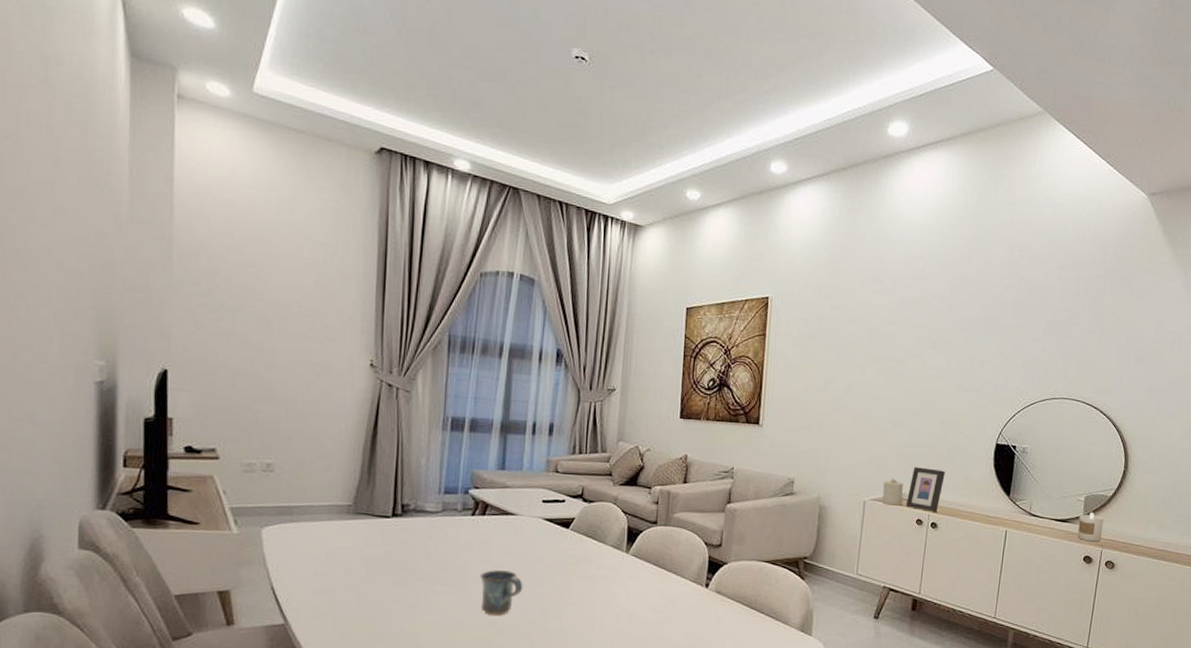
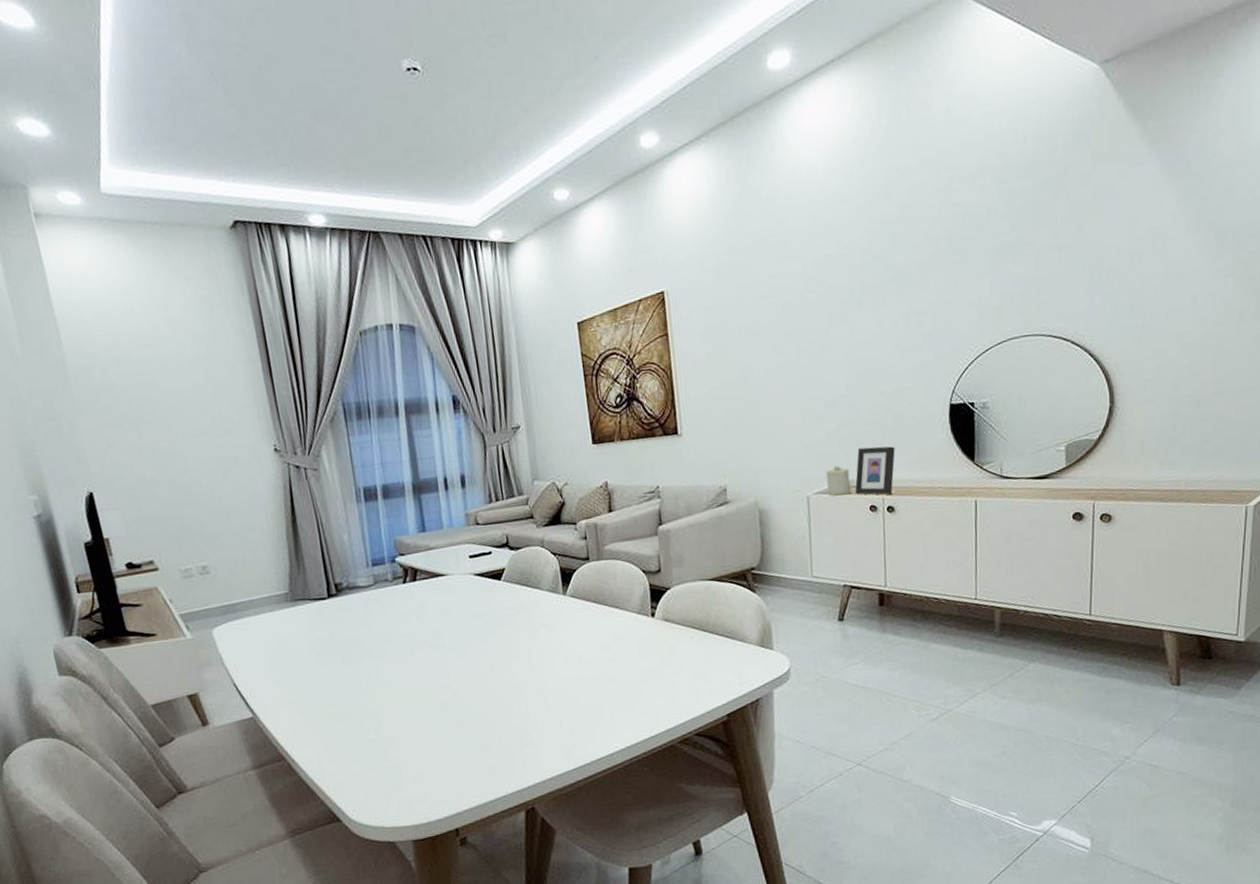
mug: present [479,570,523,615] -> none [423,632,468,679]
candle: present [1077,512,1104,542] -> none [1061,461,1093,496]

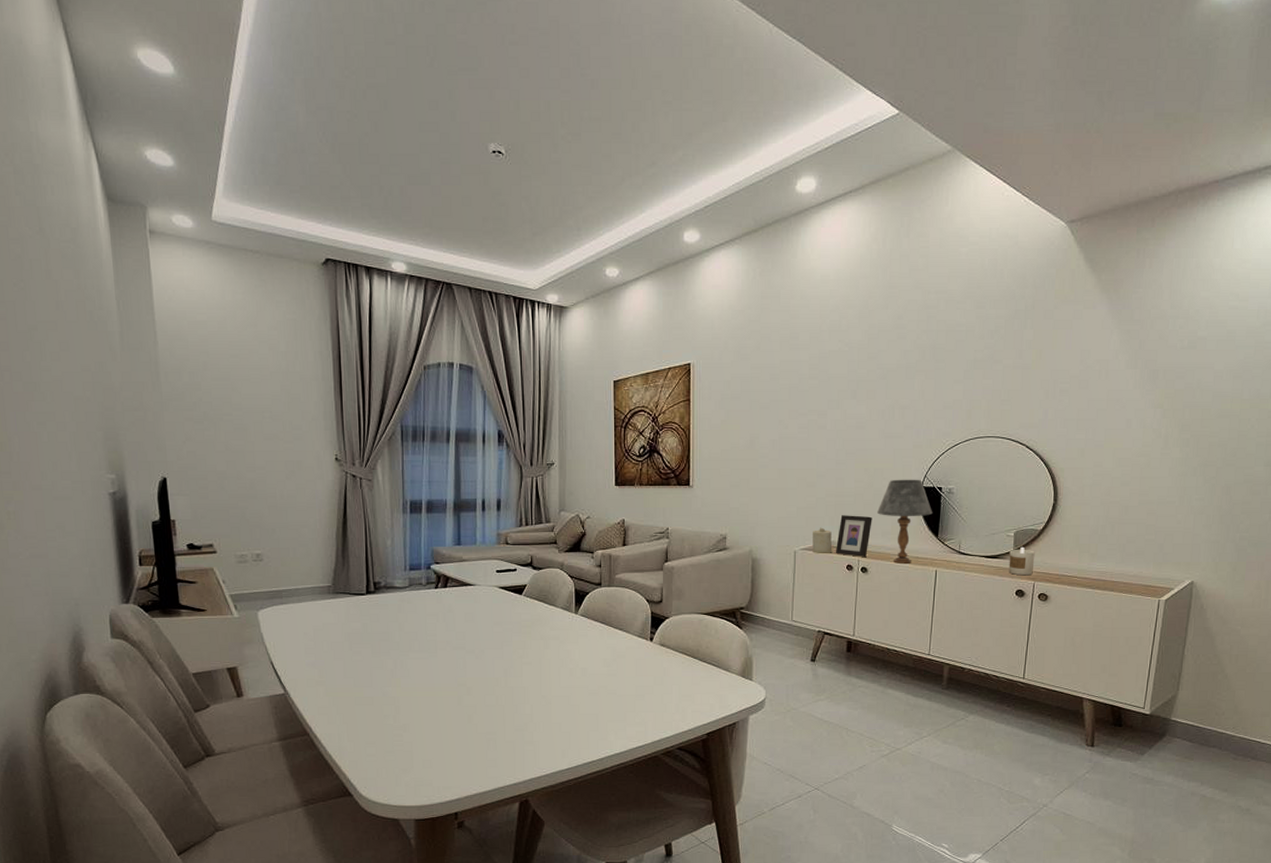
table lamp: none [900,396,966,498] -> present [877,479,933,565]
candle: none [1061,461,1093,496] -> present [1008,546,1035,576]

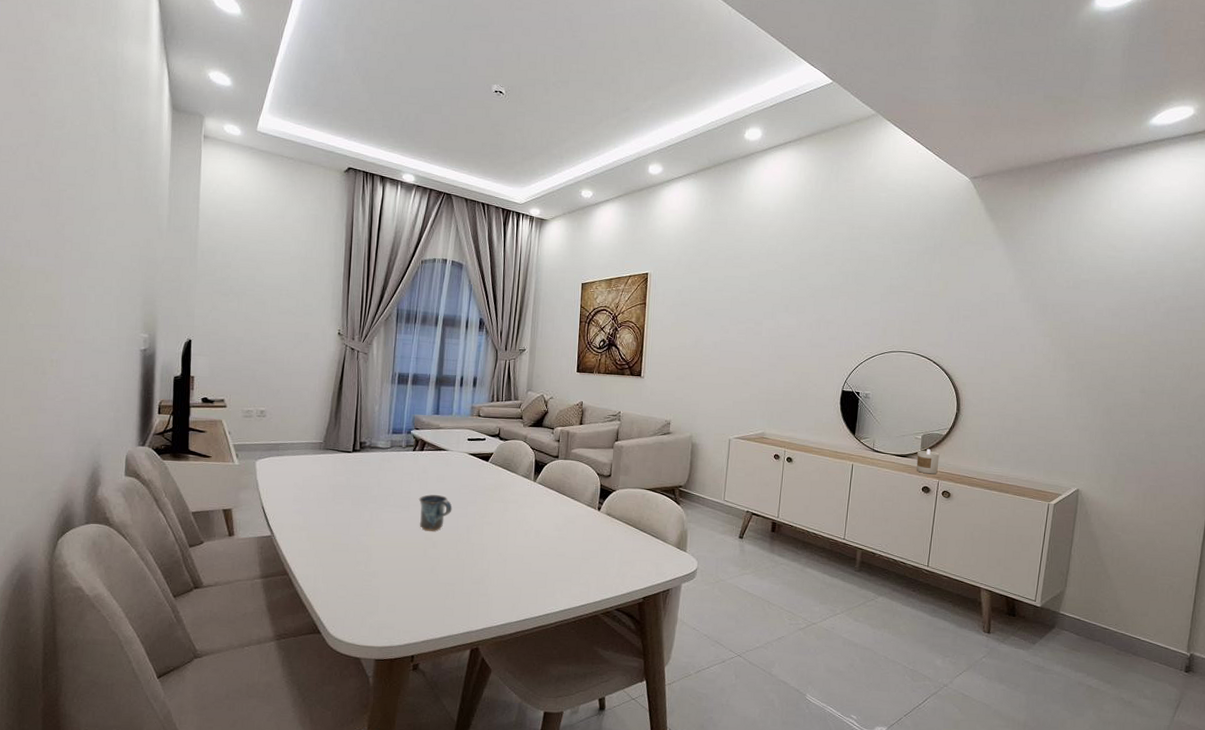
mug: none [446,636,486,677] -> present [418,494,452,531]
candle: present [812,527,833,554] -> none [745,420,763,444]
picture frame: present [835,515,872,558] -> none [764,411,798,449]
table lamp: present [877,479,933,565] -> none [803,382,851,458]

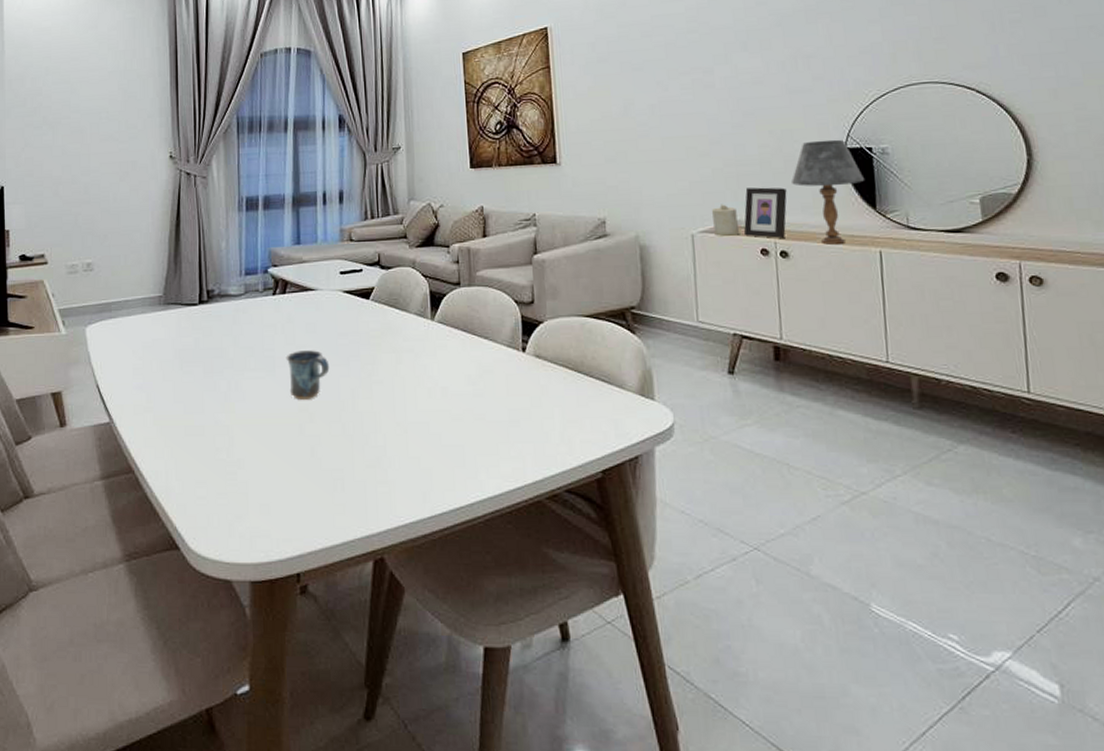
candle: none [745,420,763,444] -> present [712,204,740,237]
picture frame: none [764,411,798,449] -> present [743,187,787,239]
table lamp: none [803,382,851,458] -> present [792,139,865,246]
candle: present [916,448,940,475] -> none [977,216,1016,254]

